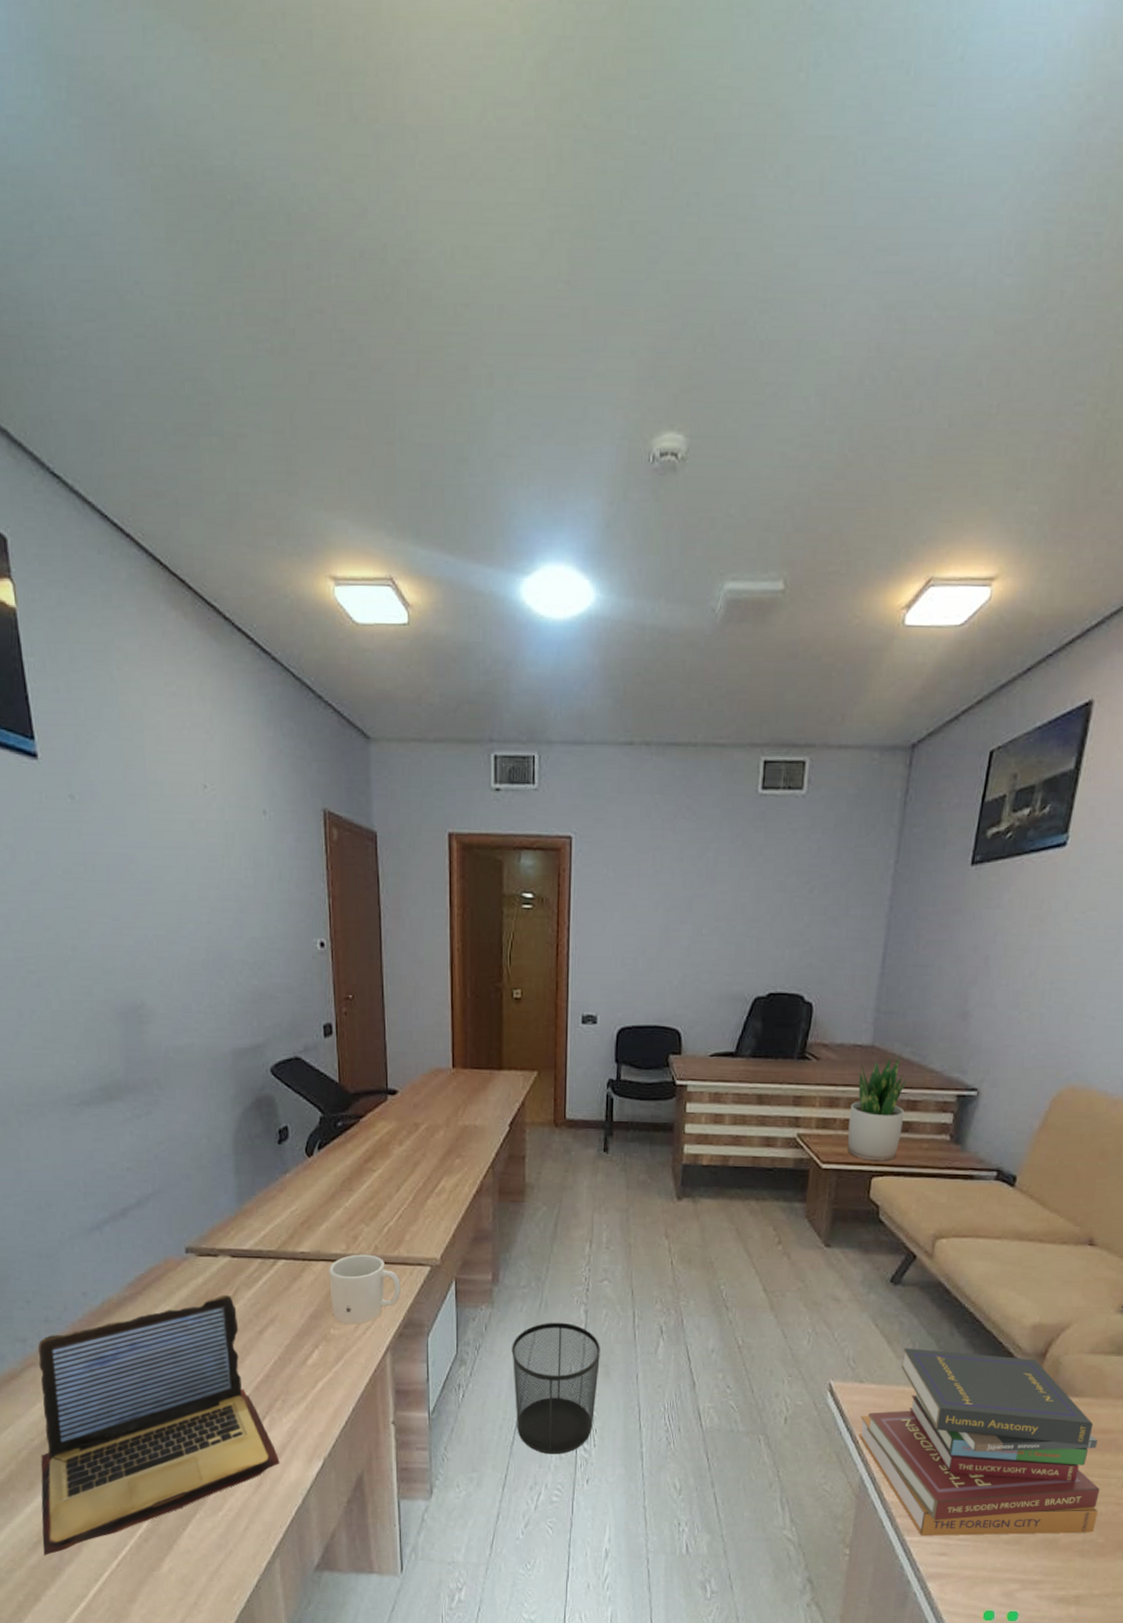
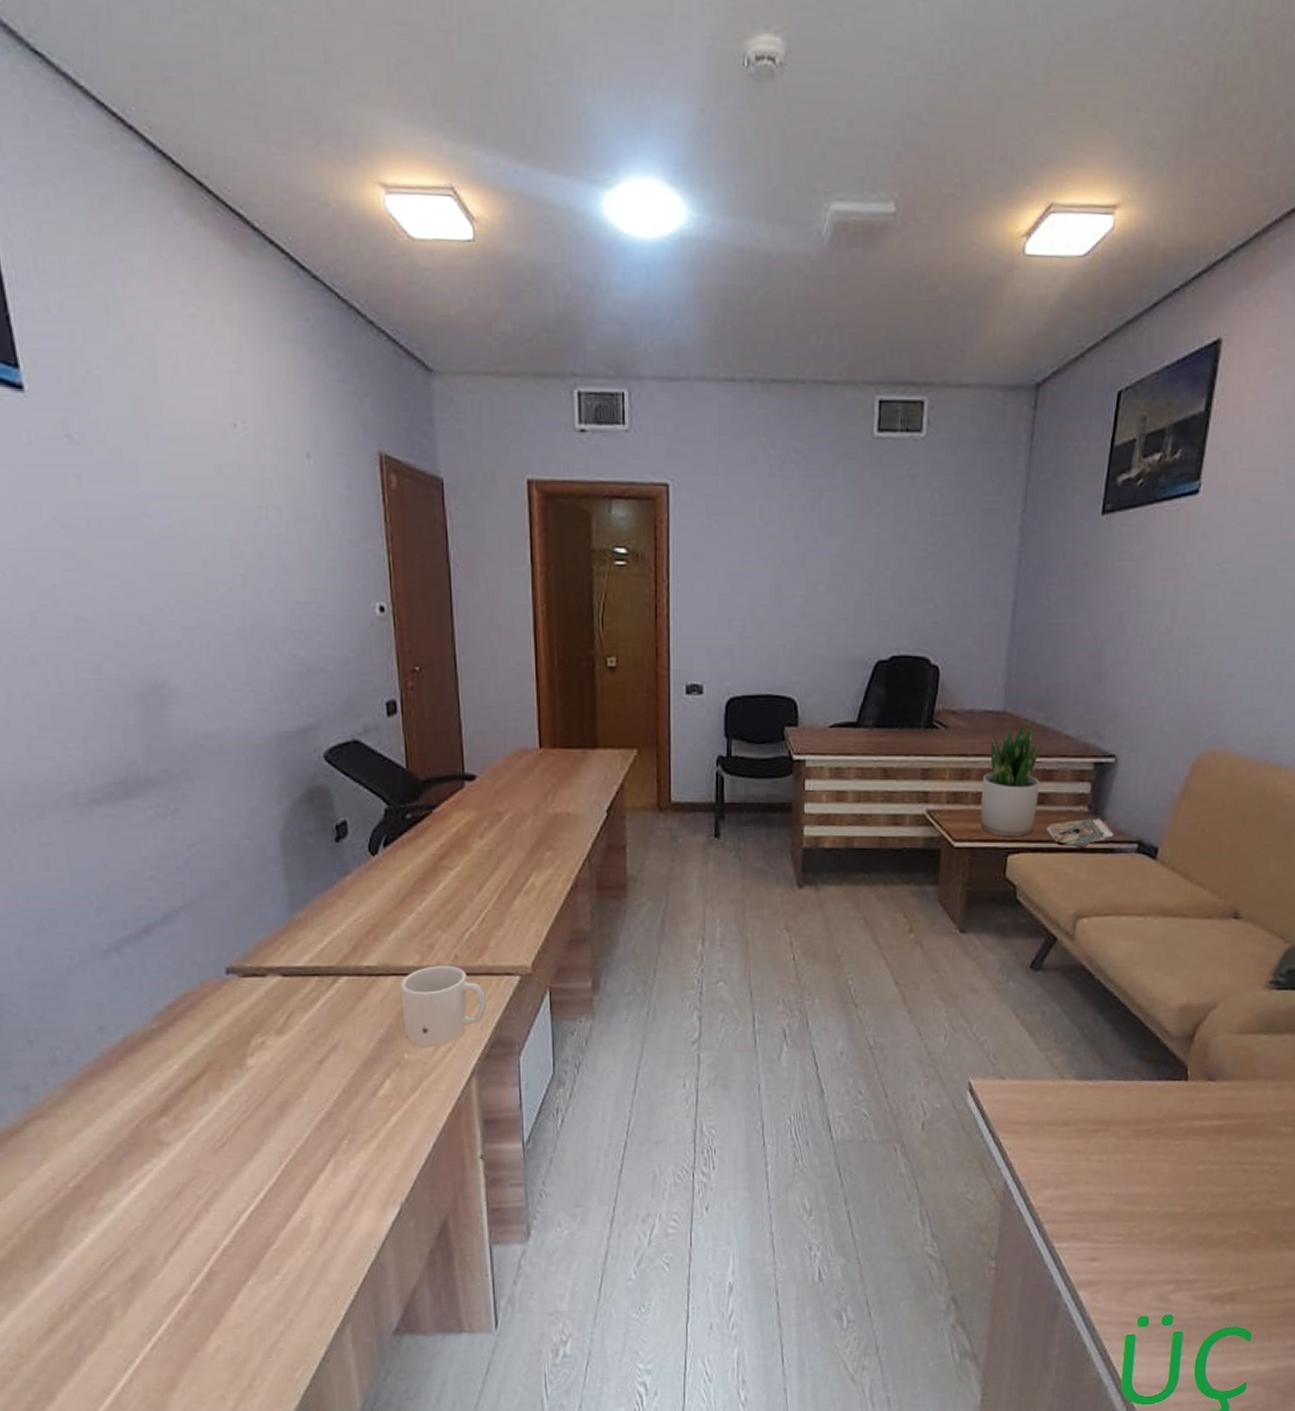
laptop: present [38,1294,280,1556] -> none [43,1020,348,1345]
waste bin: present [512,1322,600,1455] -> none [617,1031,717,1182]
books: present [858,1348,1100,1536] -> none [1001,1038,1252,1241]
magazine: none [909,1147,974,1173] -> present [1046,819,1114,847]

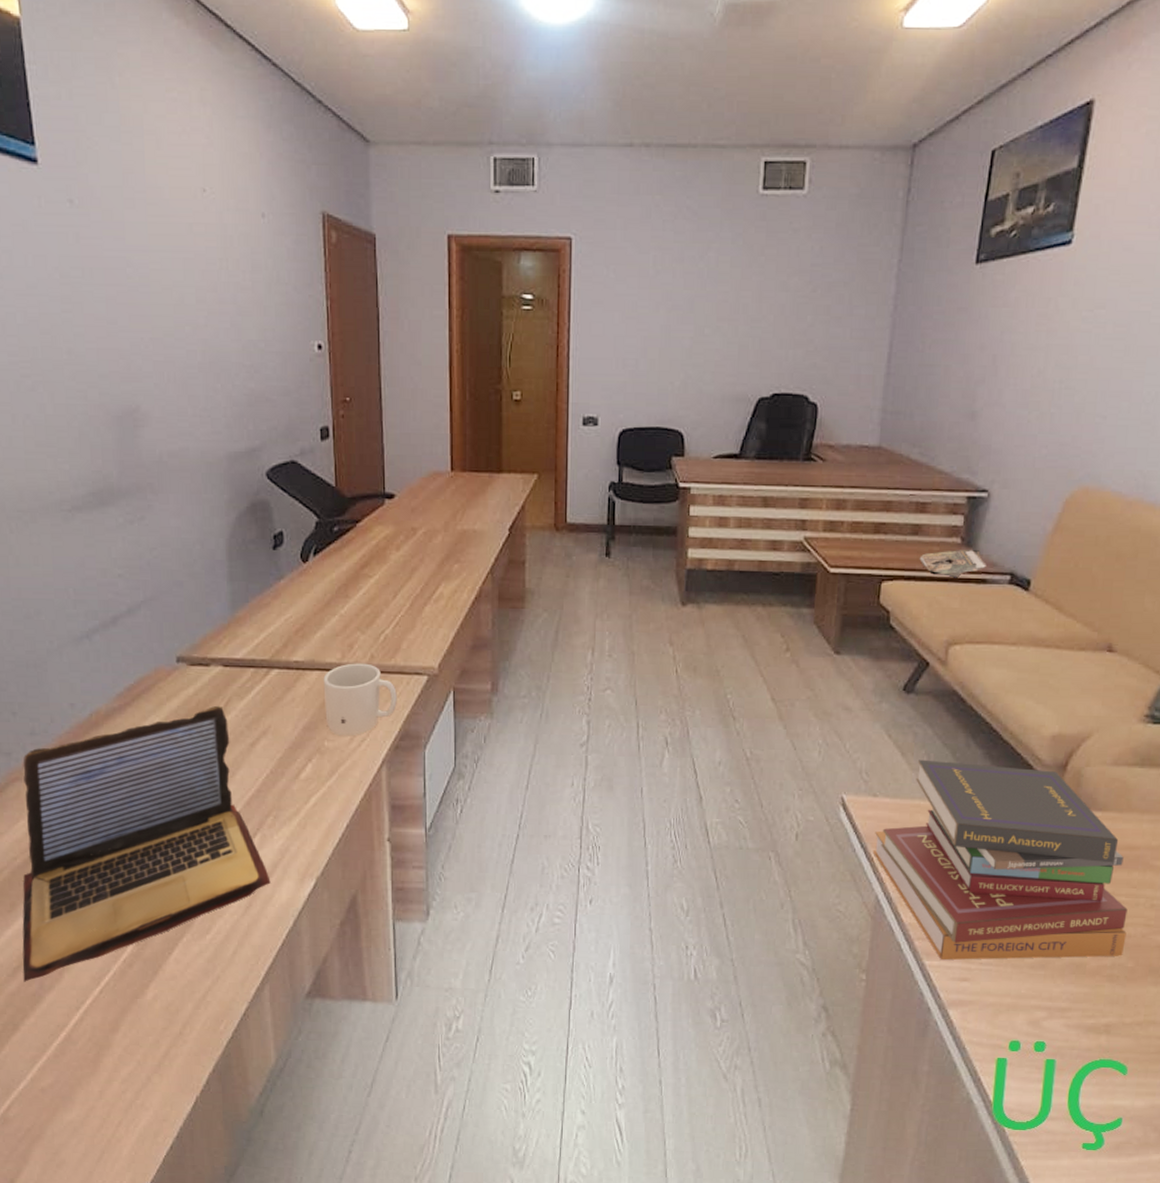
laptop: none [43,1020,348,1345] -> present [22,705,271,982]
planter: present [980,725,1042,837] -> none [855,459,916,565]
books: none [1001,1038,1252,1241] -> present [872,759,1128,960]

